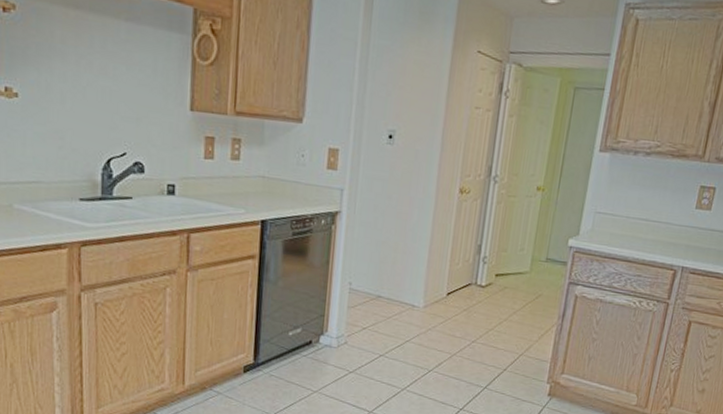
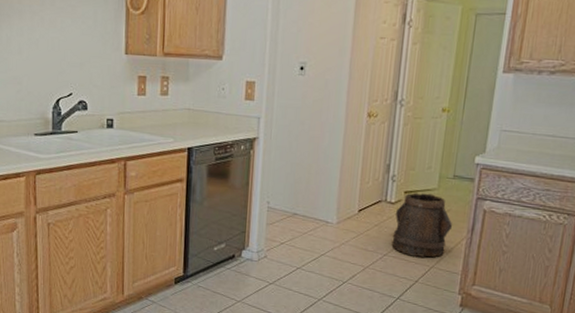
bucket: none [480,275,544,345] -> present [392,192,453,258]

